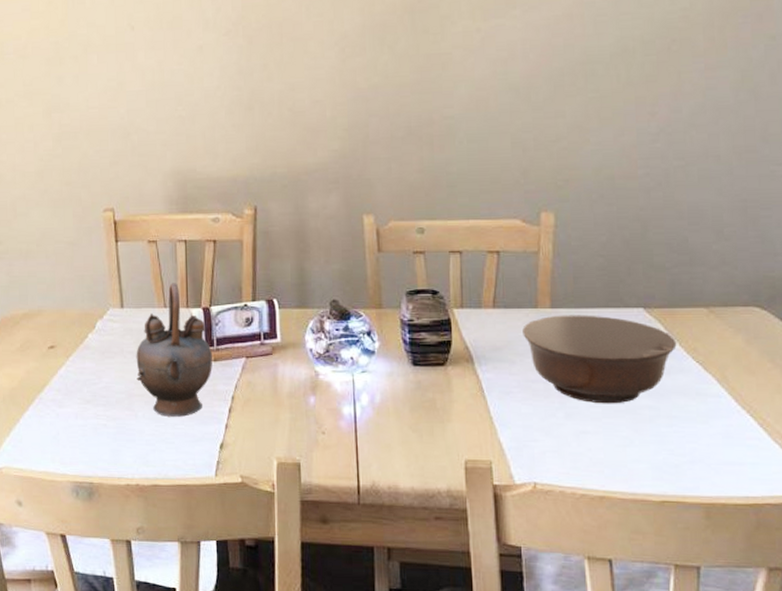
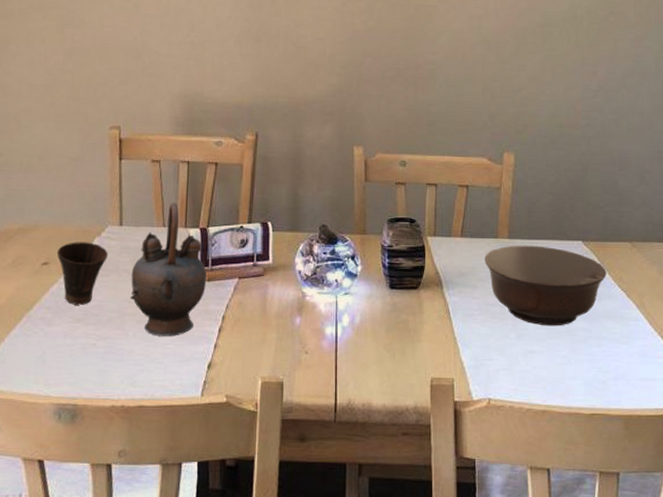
cup: none [62,325,111,387] -> present [57,242,108,305]

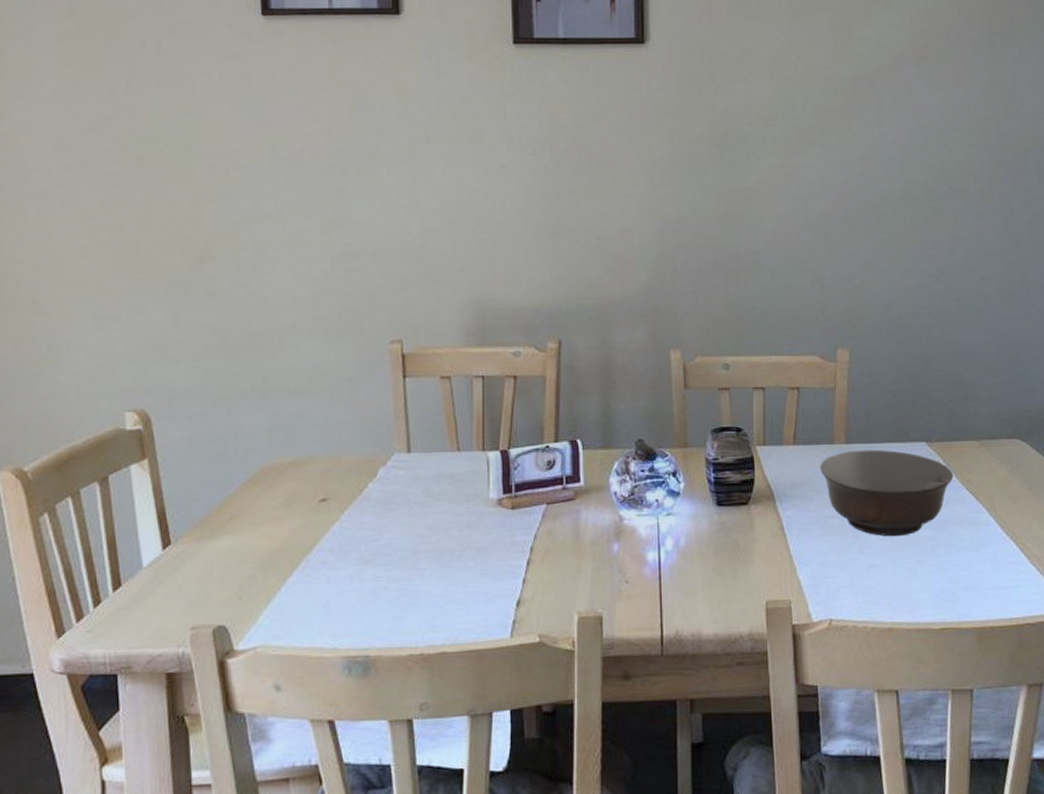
cup: present [57,242,108,305] -> none [336,473,396,545]
teapot: present [130,203,207,336] -> none [424,423,511,574]

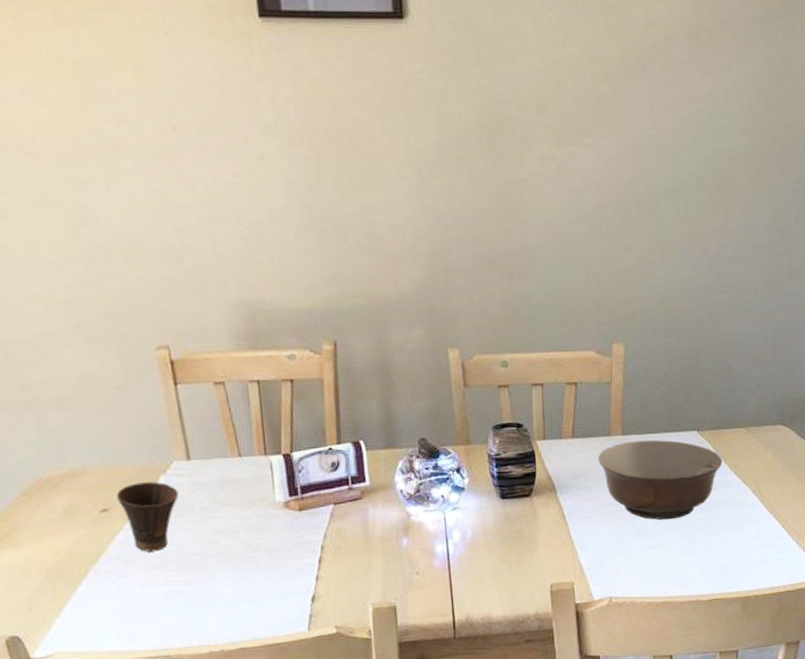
cup: none [336,473,396,545] -> present [116,481,179,552]

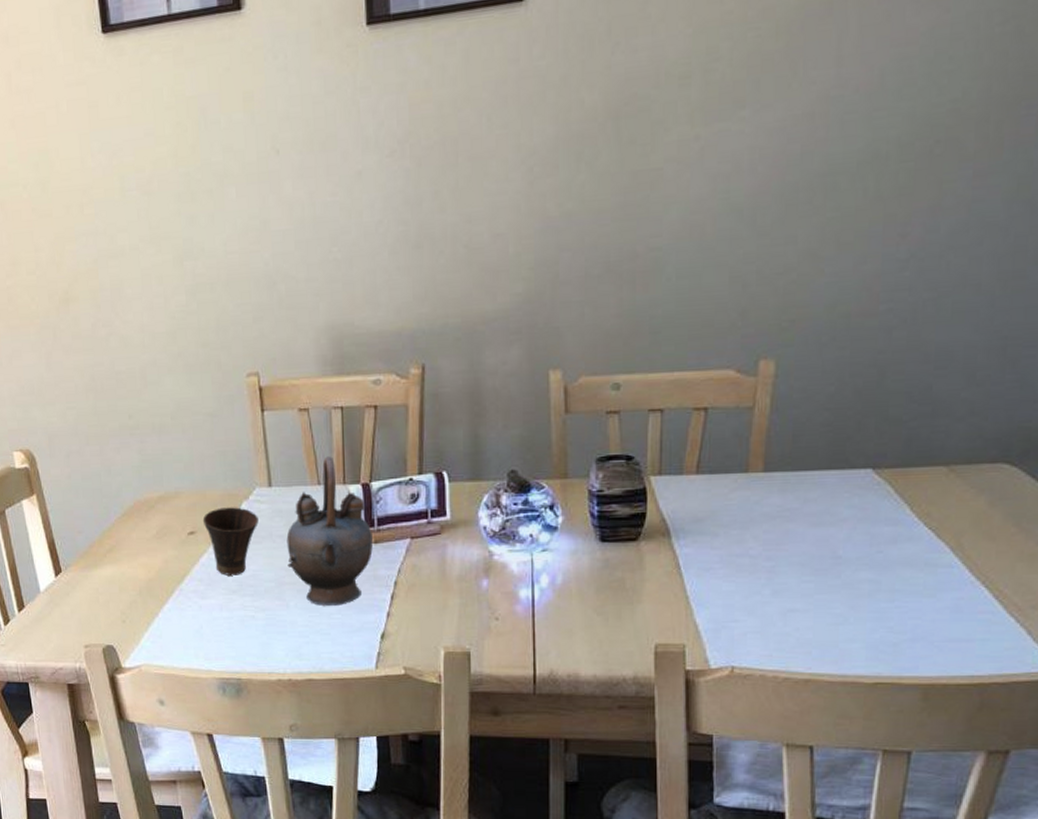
teapot: none [209,428,298,575] -> present [286,456,374,606]
bowl: present [598,439,723,520] -> none [729,478,908,579]

